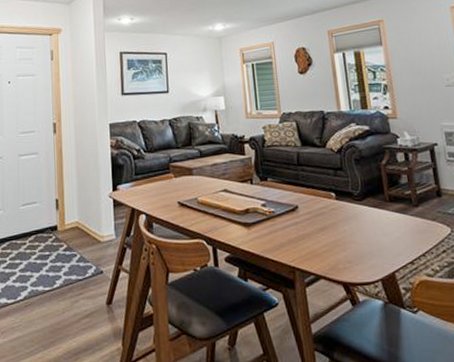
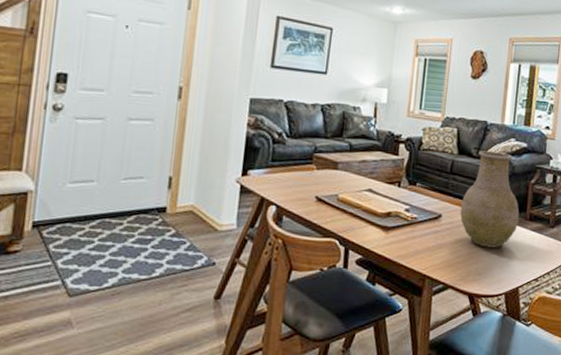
vase: none [315,138,379,234] -> present [460,151,520,248]

